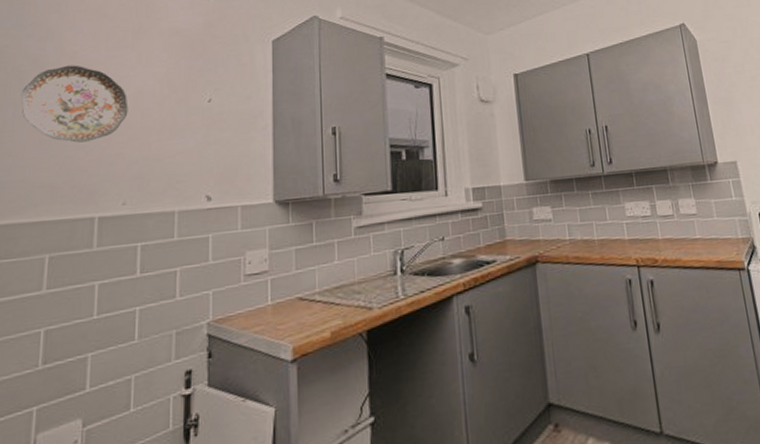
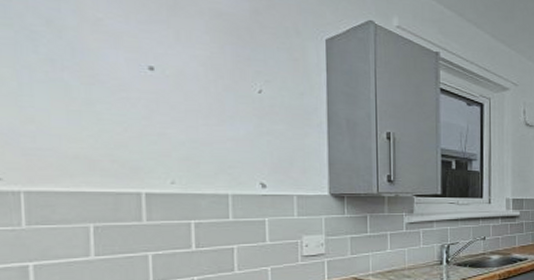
decorative plate: present [20,65,129,143] -> none [36,32,170,118]

